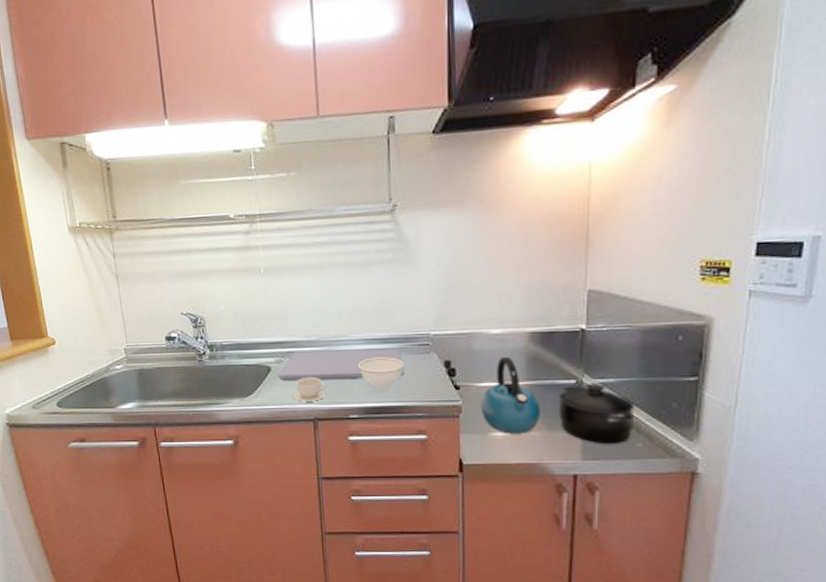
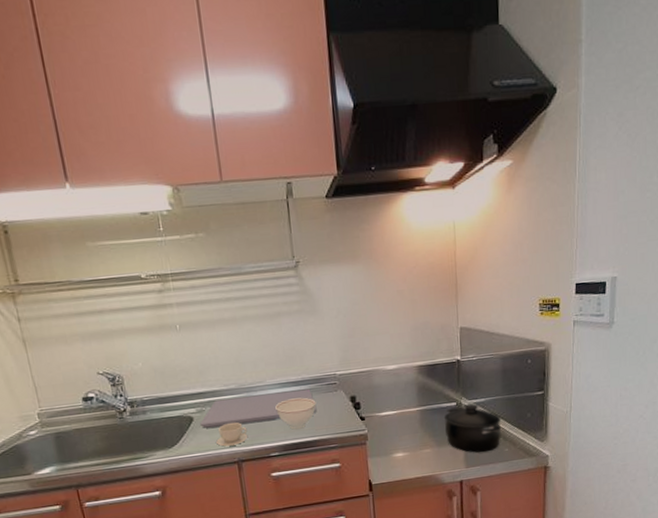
kettle: present [480,356,540,434] -> none [382,387,431,454]

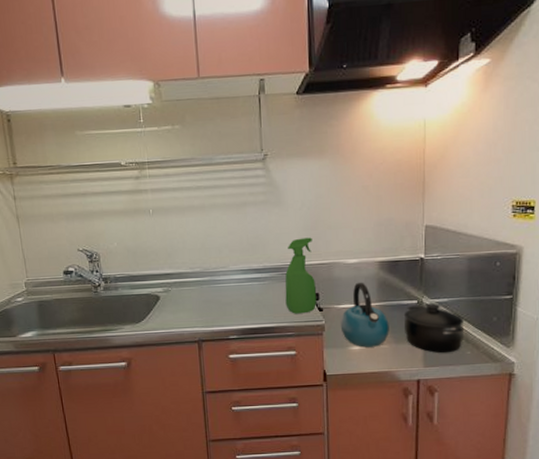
cutting board: present [200,389,317,428] -> none [166,277,276,307]
teacup: present [216,422,248,447] -> none [179,303,209,326]
bowl: present [275,397,317,431] -> none [236,284,276,316]
spray bottle: none [325,345,358,426] -> present [285,237,316,314]
kettle: none [382,387,431,454] -> present [340,282,389,348]

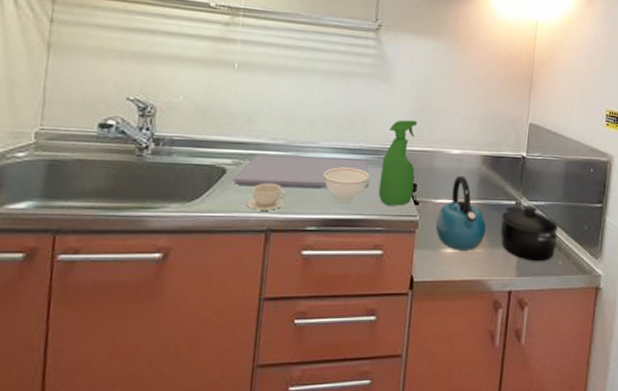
cutting board: none [166,277,276,307] -> present [232,154,370,189]
teacup: none [179,303,209,326] -> present [246,182,286,210]
bowl: none [236,284,276,316] -> present [323,167,370,205]

